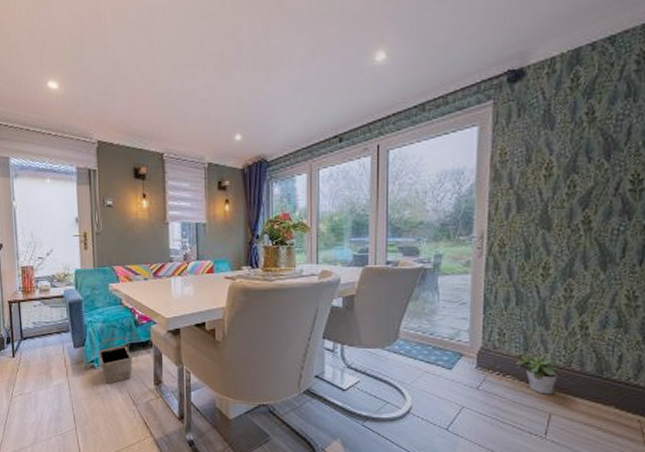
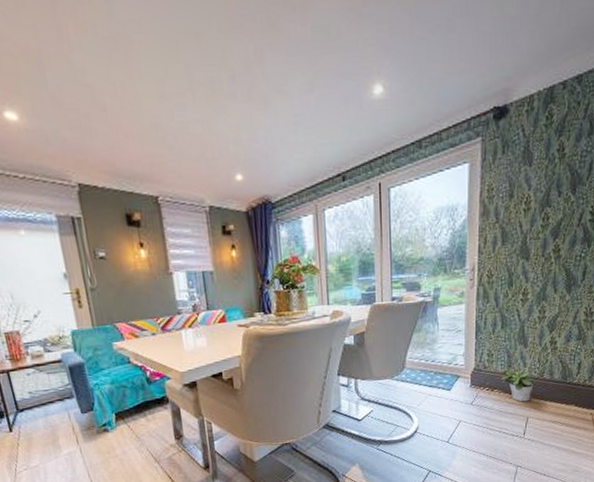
basket: present [97,337,133,384] -> none [109,396,150,445]

